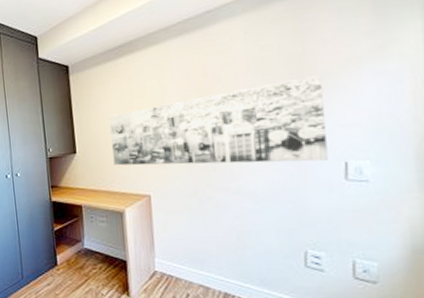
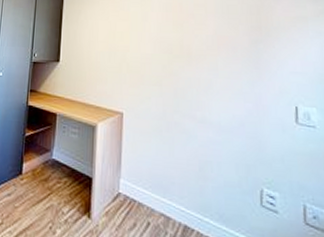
wall art: present [109,75,328,166] -> none [92,26,281,103]

